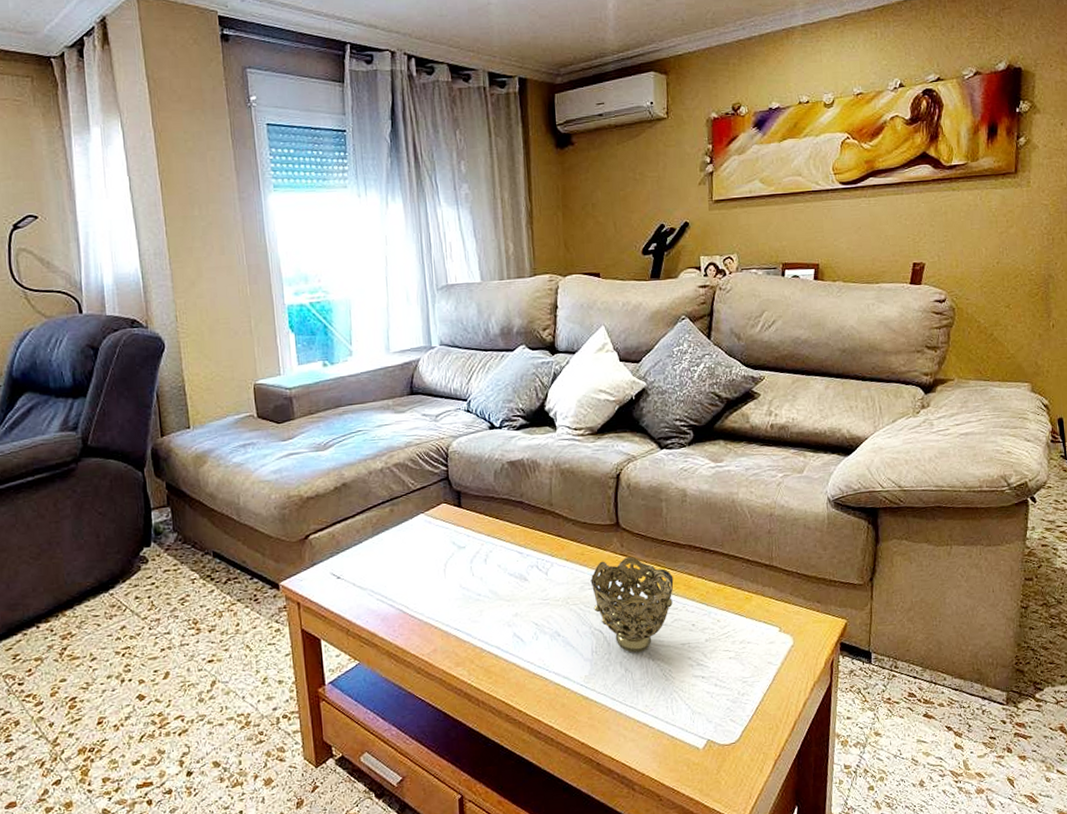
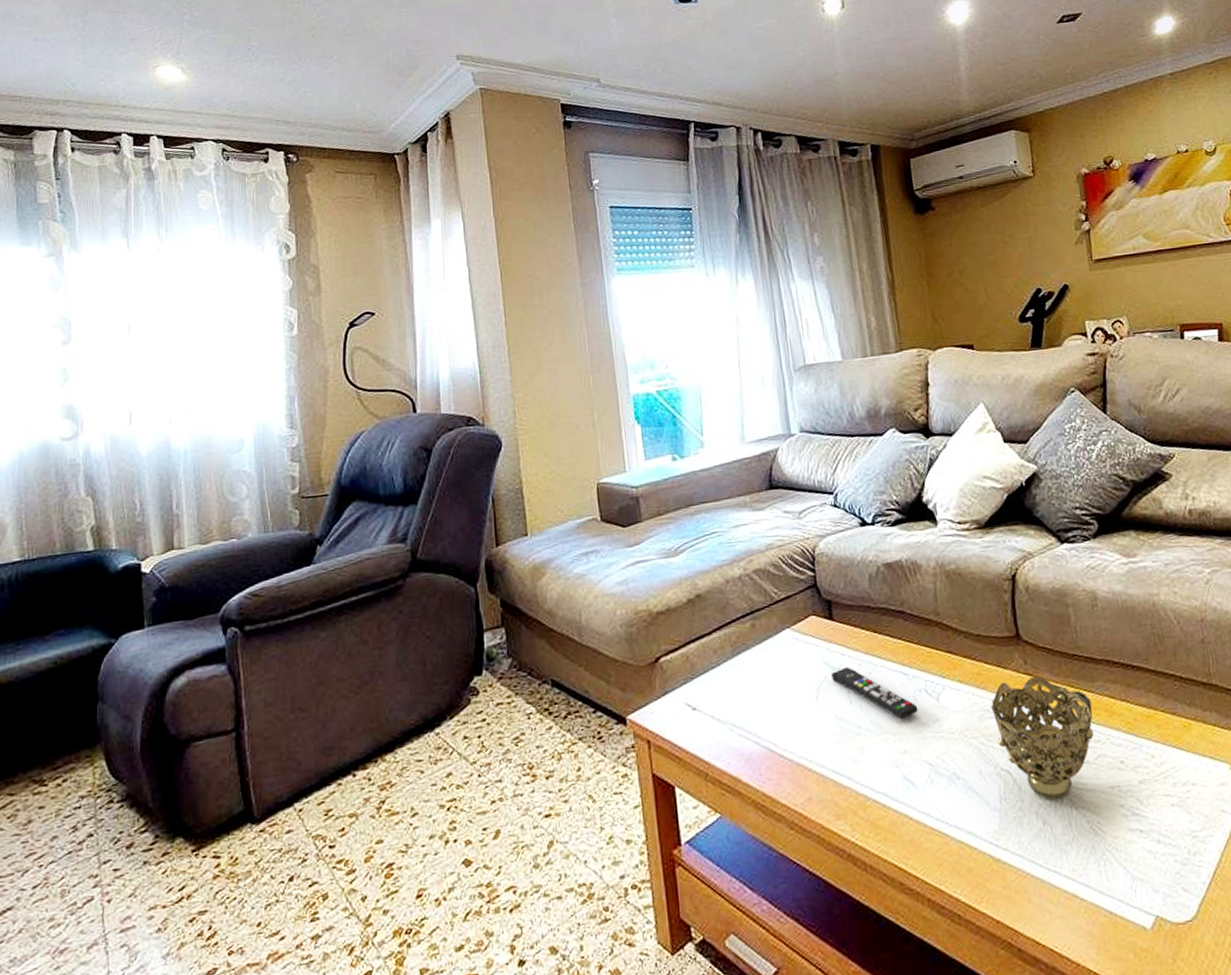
remote control: none [457,546,530,590] -> present [830,666,918,720]

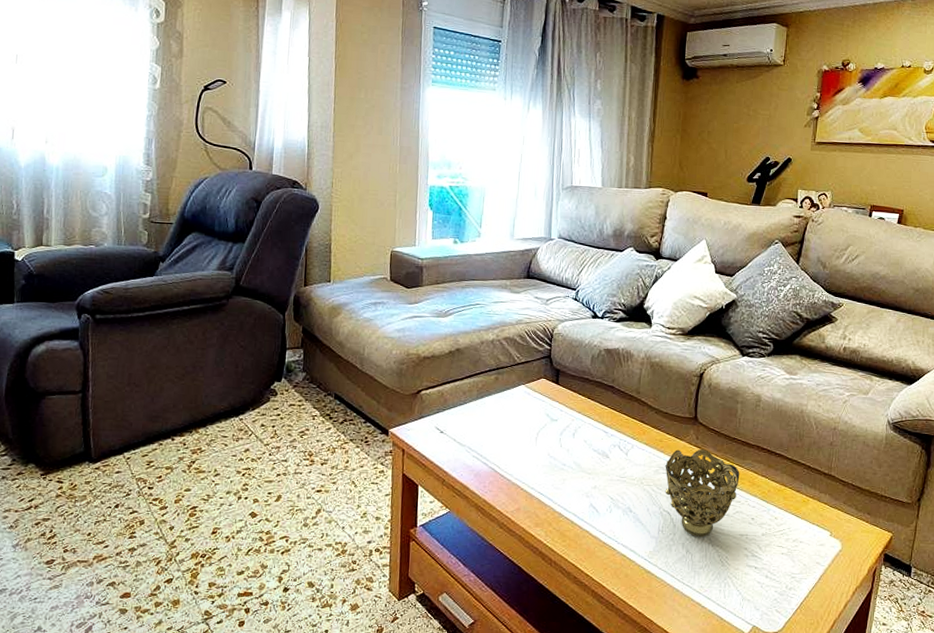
remote control: present [830,666,918,720] -> none [549,420,611,465]

